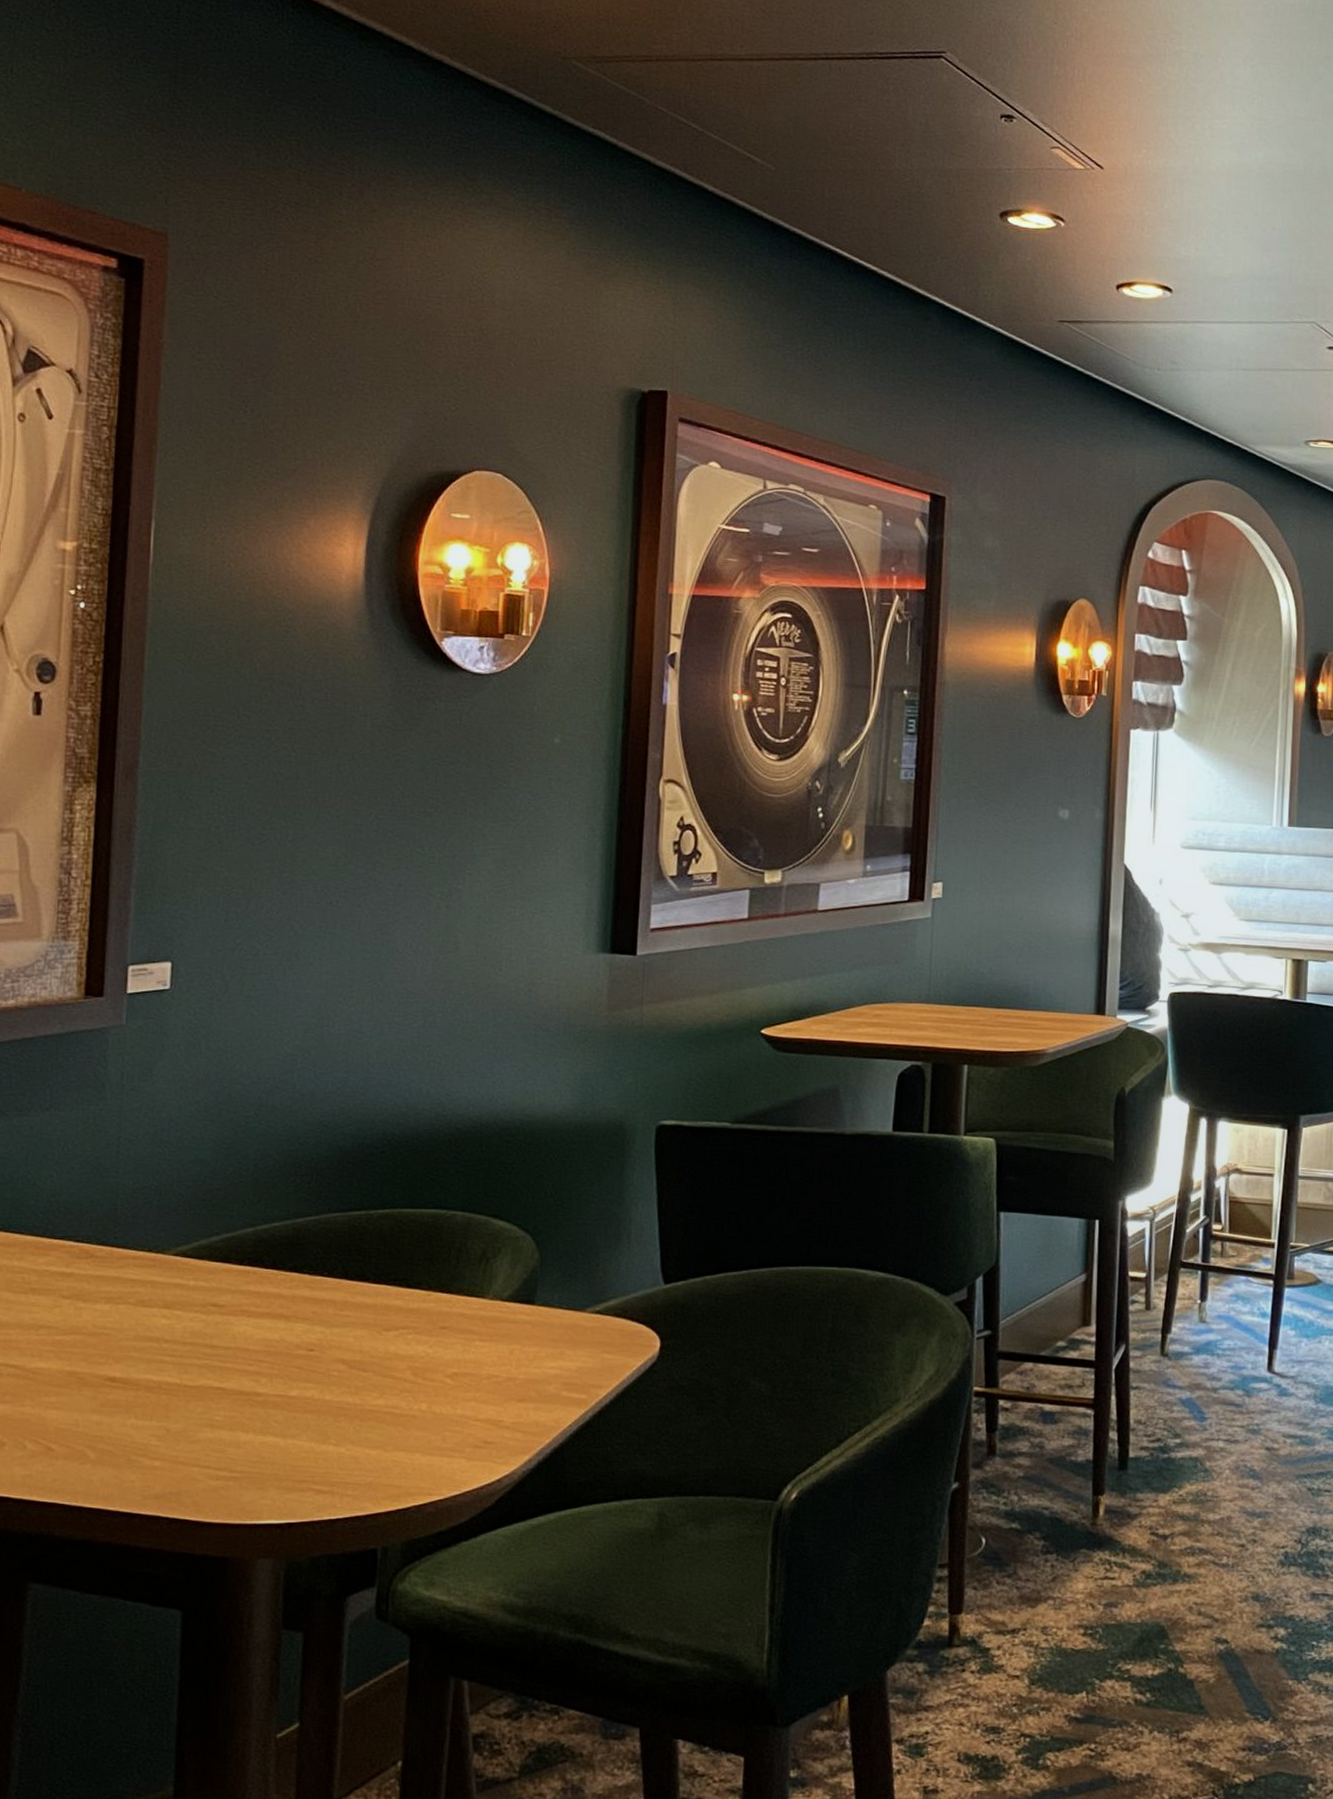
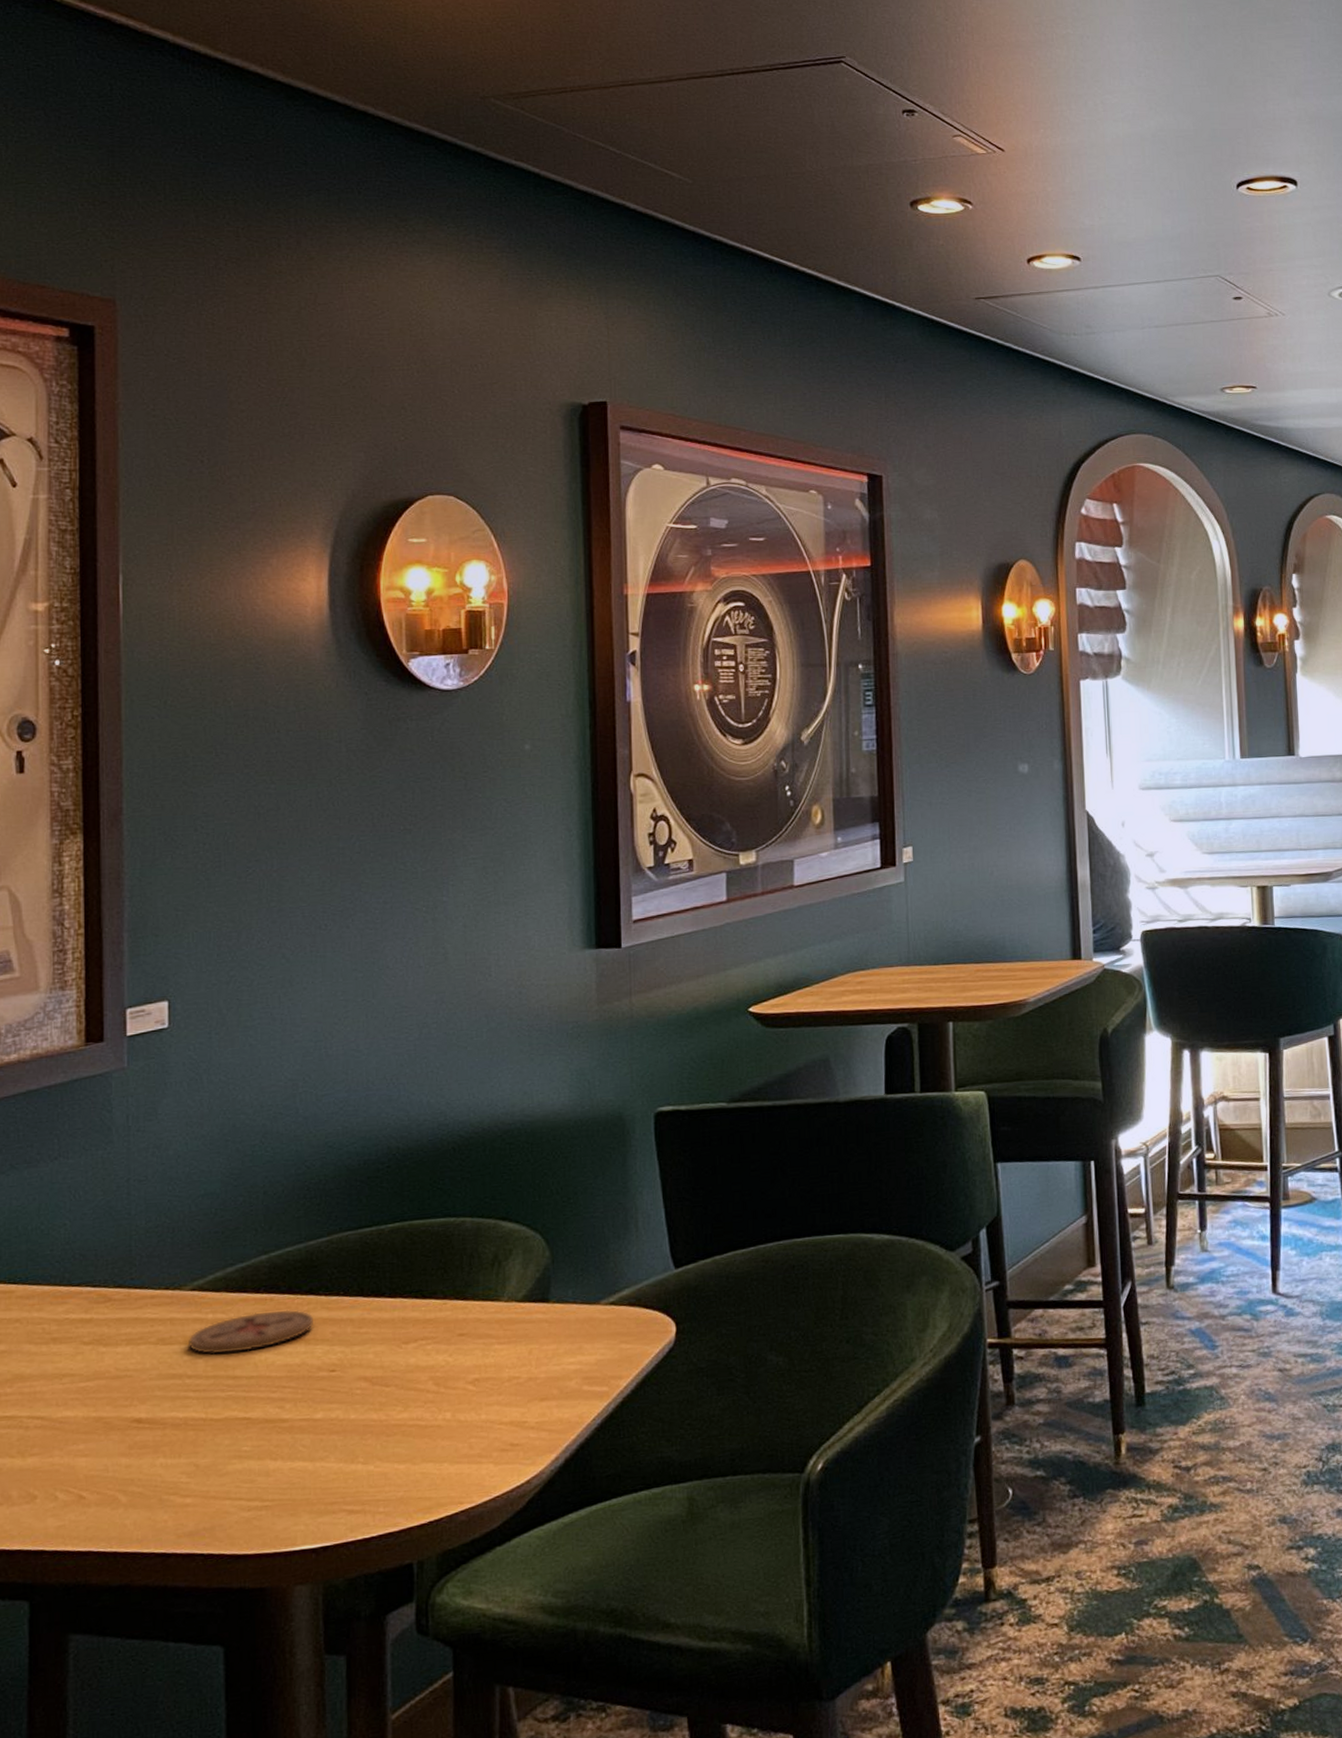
coaster: none [168,1284,295,1322] -> present [189,1310,313,1354]

